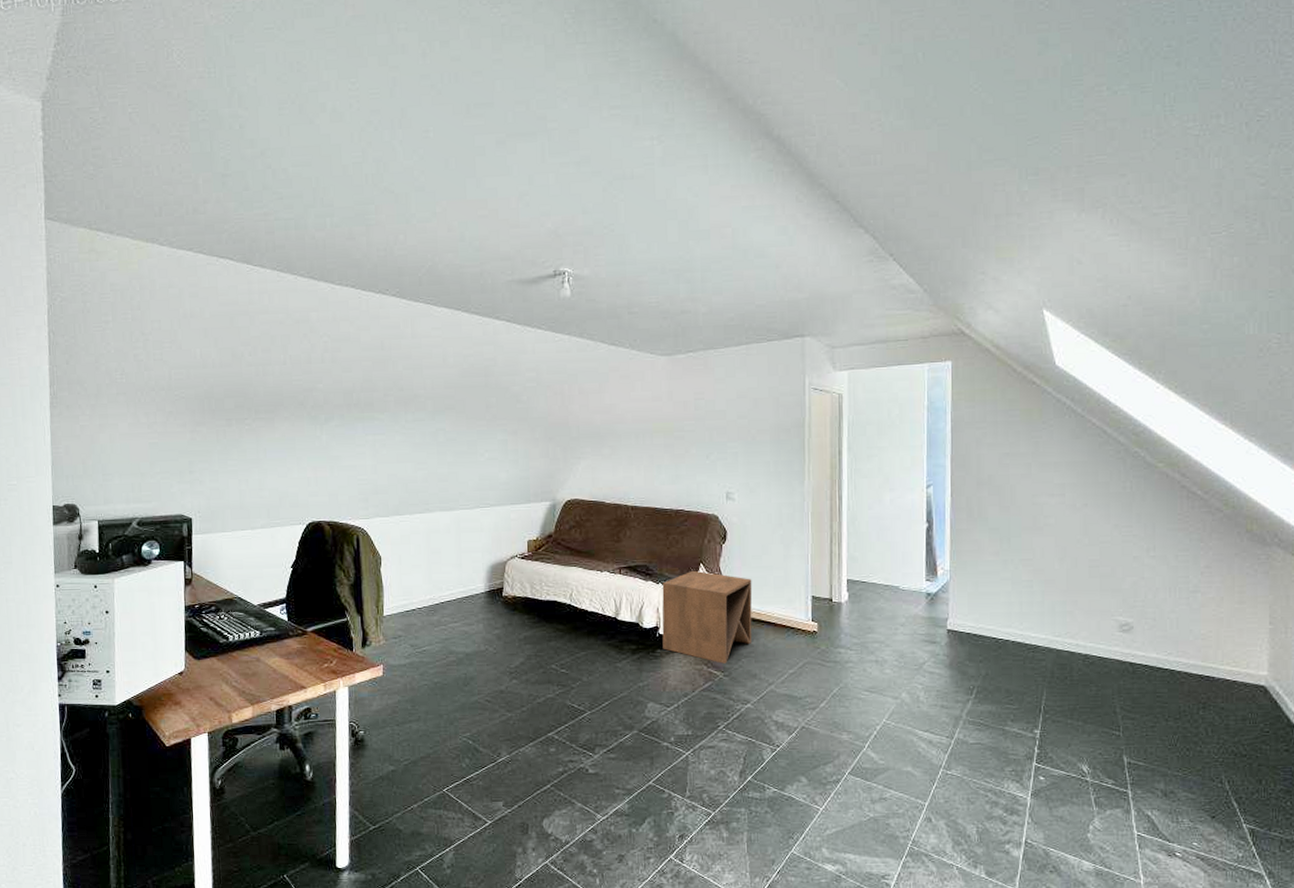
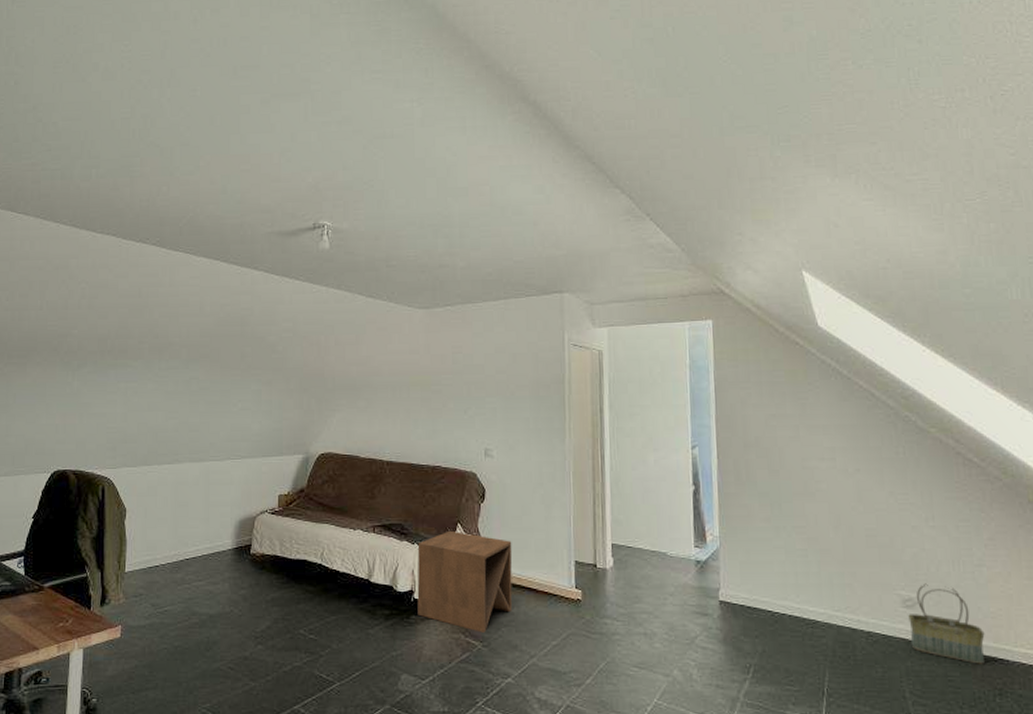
basket: none [1124,609,1194,681] -> present [908,583,985,664]

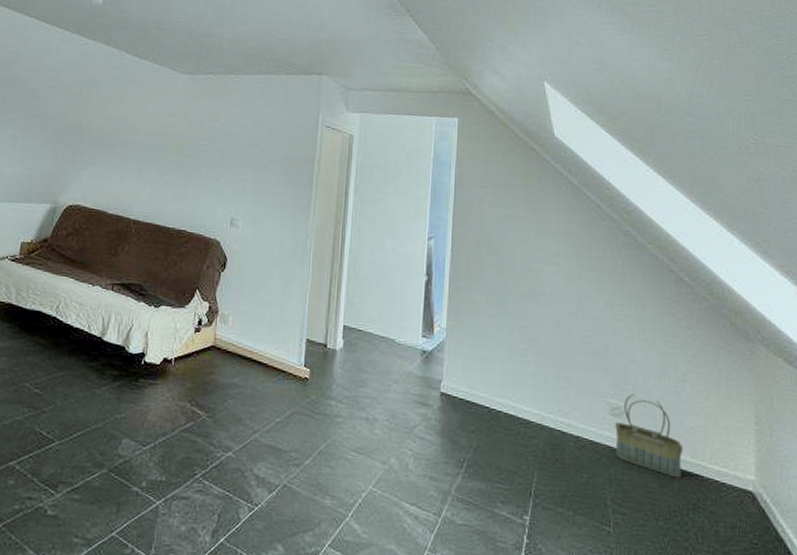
side table: present [417,530,513,633] -> none [146,296,248,403]

